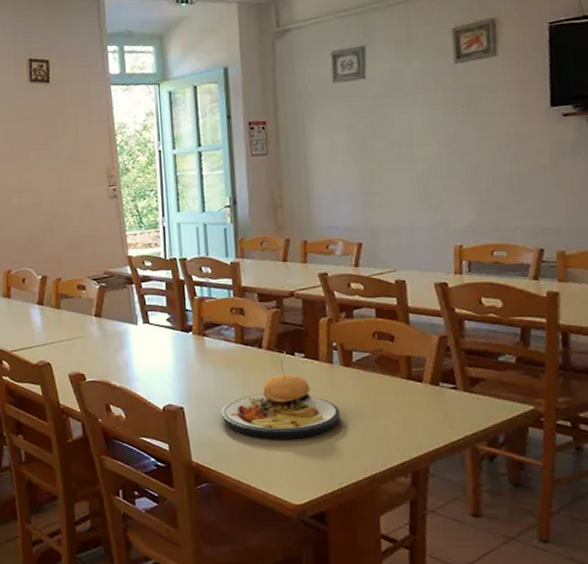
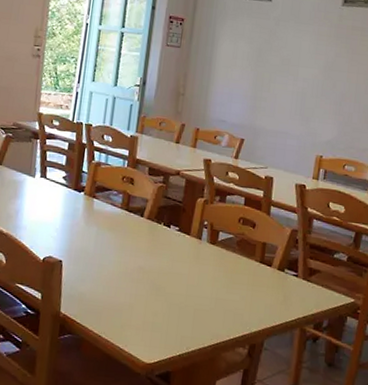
plate: present [221,359,340,439] -> none [95,229,200,303]

